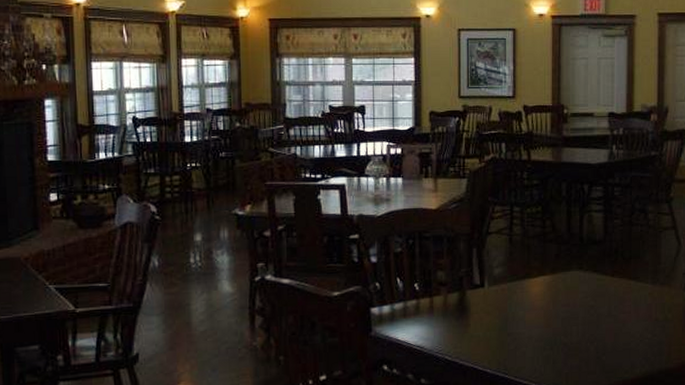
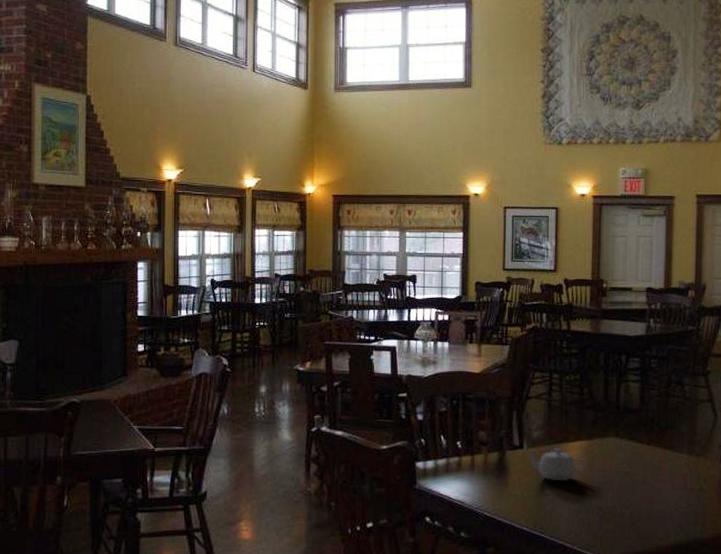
teapot: none [487,285,550,320] -> present [525,448,587,481]

